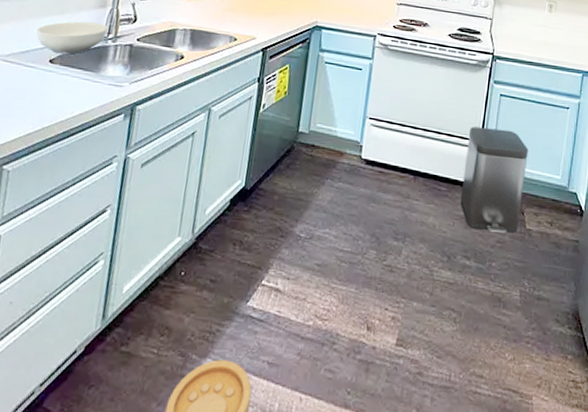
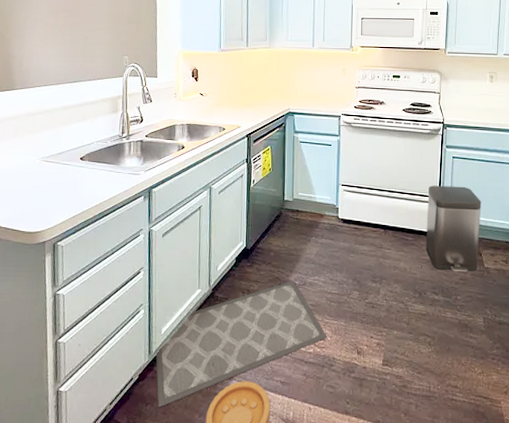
bowl: present [36,21,109,54] -> none [66,125,122,152]
bath mat: none [104,232,332,392] -> present [155,281,327,408]

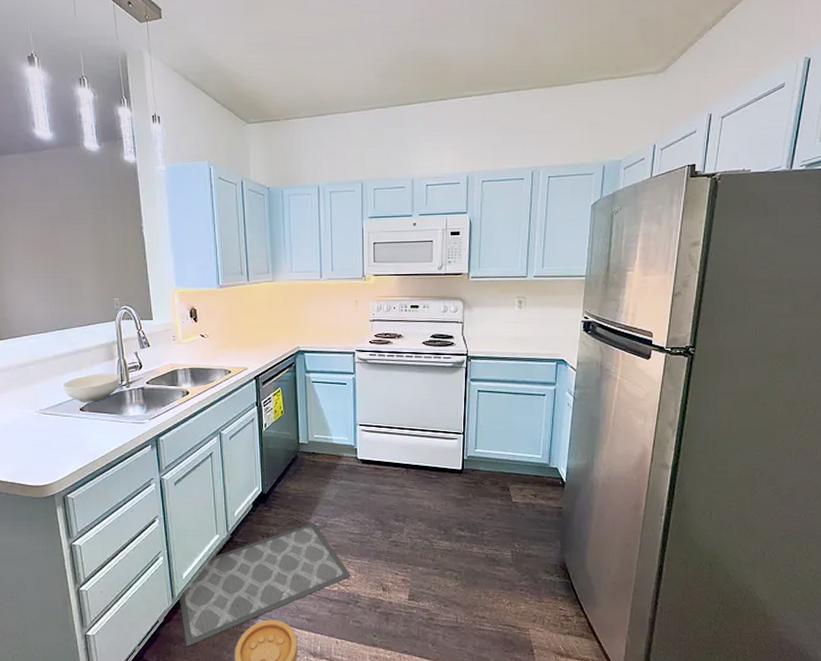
bowl: none [66,125,122,152] -> present [62,373,121,402]
pedal bin: present [425,185,481,273] -> none [450,421,509,508]

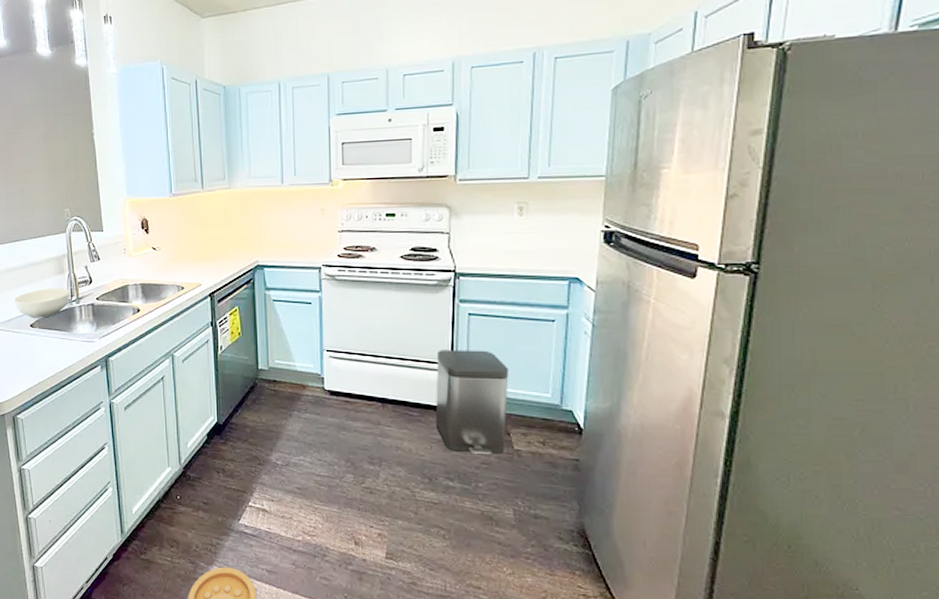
bath mat: present [178,523,351,647] -> none [128,460,318,589]
pedal bin: none [450,421,509,508] -> present [435,350,509,455]

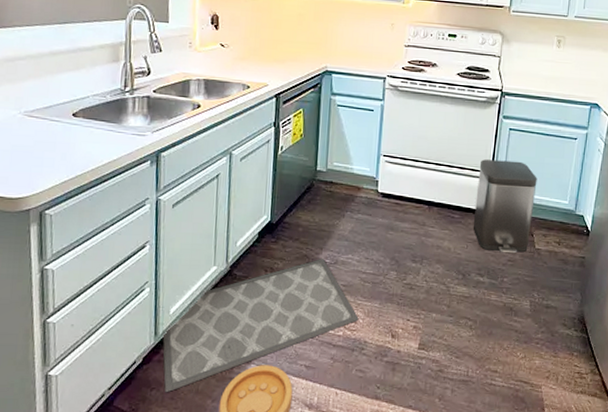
bowl: present [13,288,71,318] -> none [55,76,125,108]
bath mat: none [128,460,318,589] -> present [162,259,359,393]

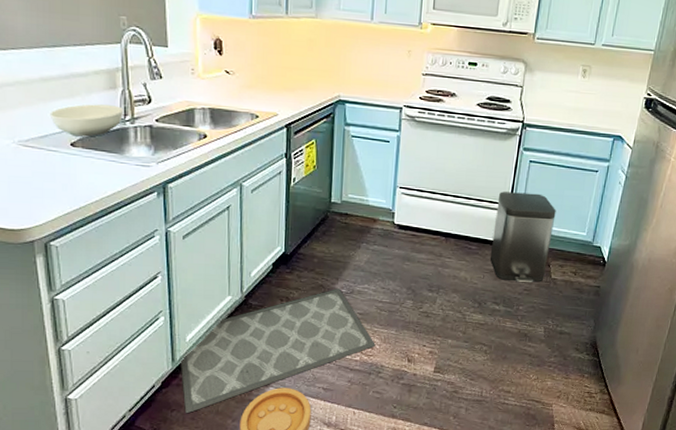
bowl: none [55,76,125,108] -> present [49,104,124,137]

